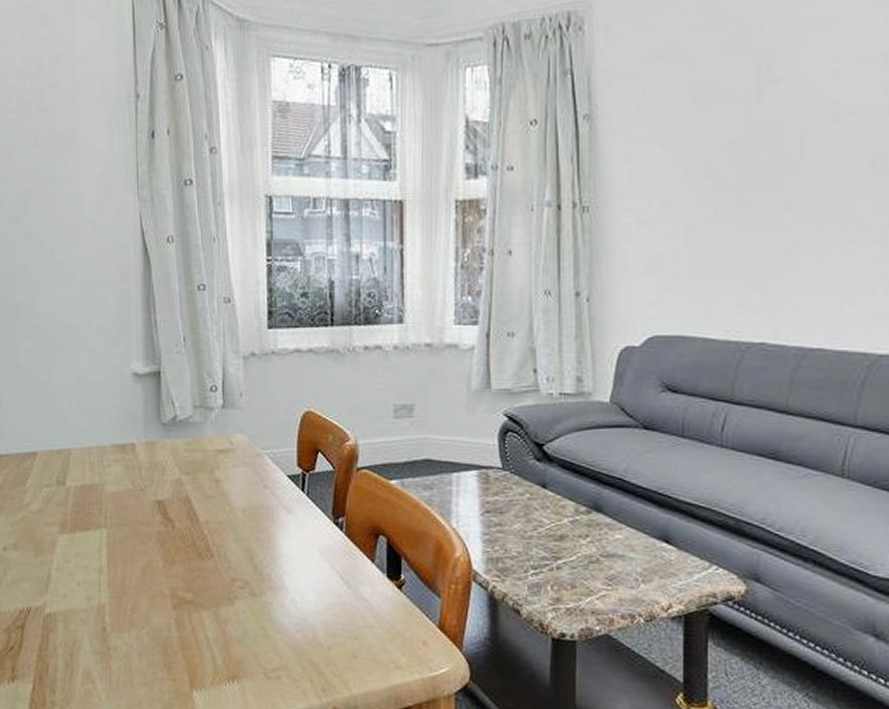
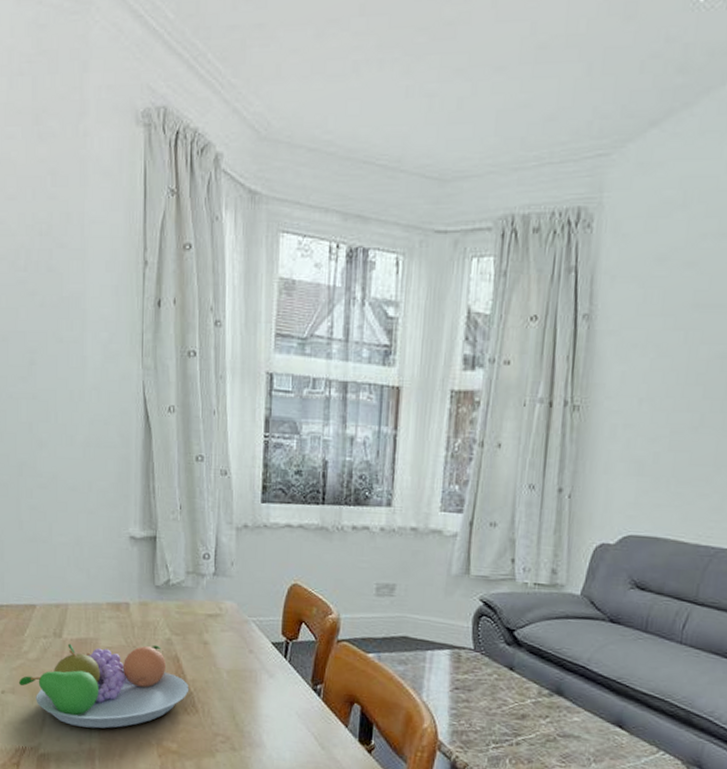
fruit bowl: none [22,486,203,582] -> present [19,643,189,729]

